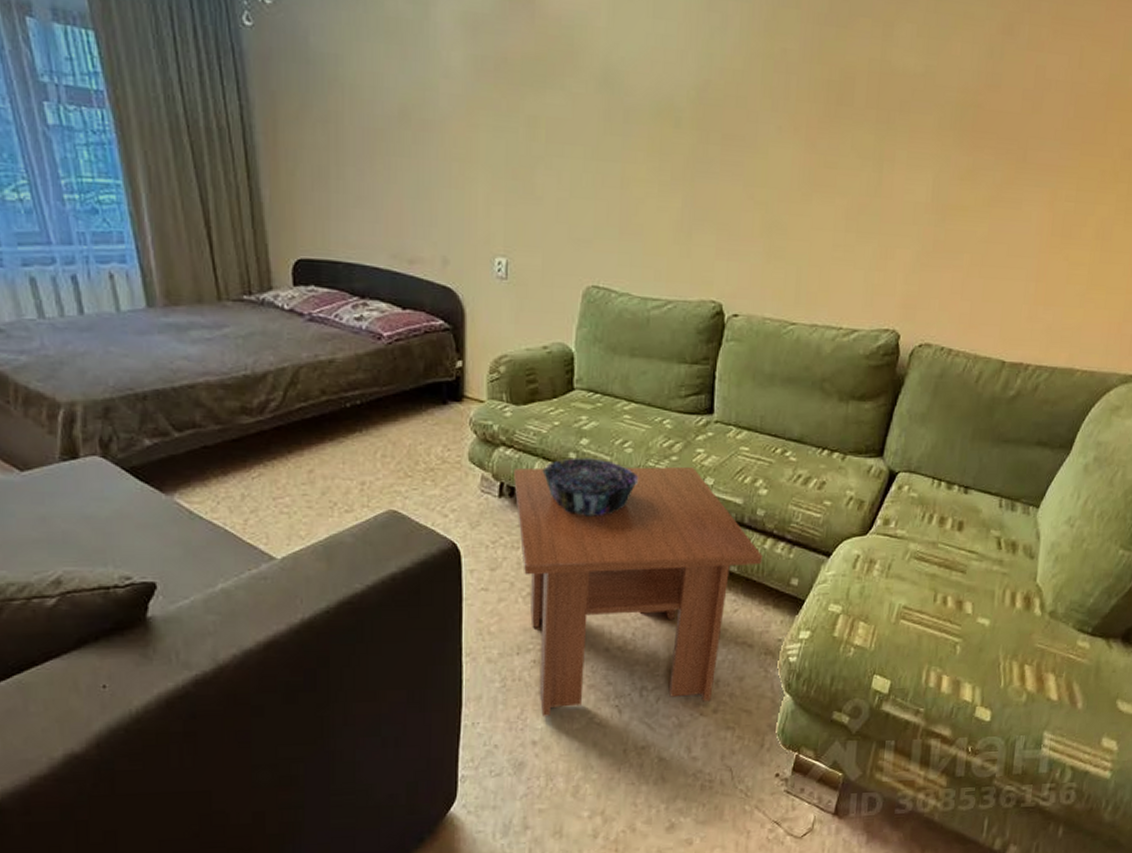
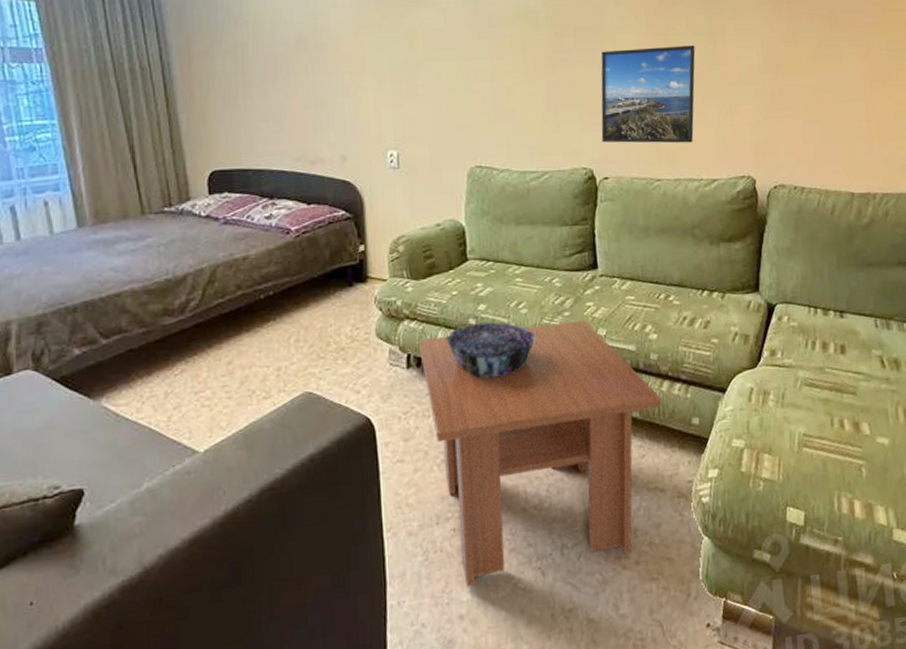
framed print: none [736,166,858,286] -> present [601,45,696,144]

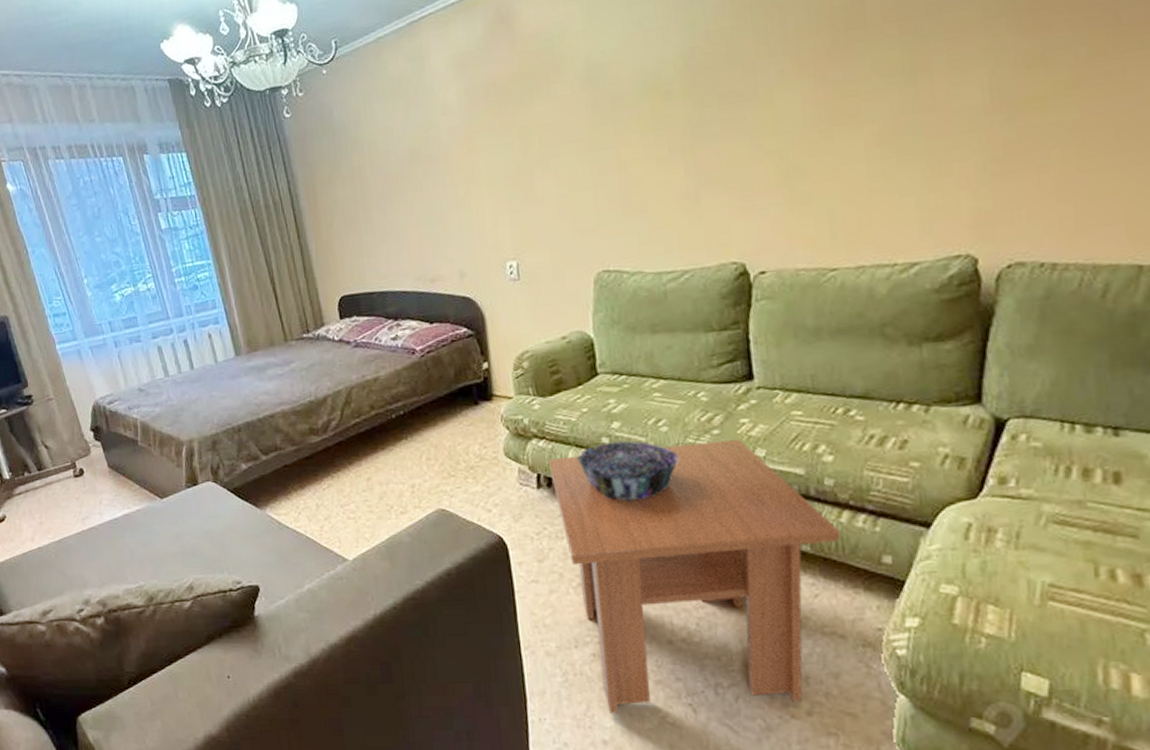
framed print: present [601,45,696,144] -> none [753,92,886,230]

